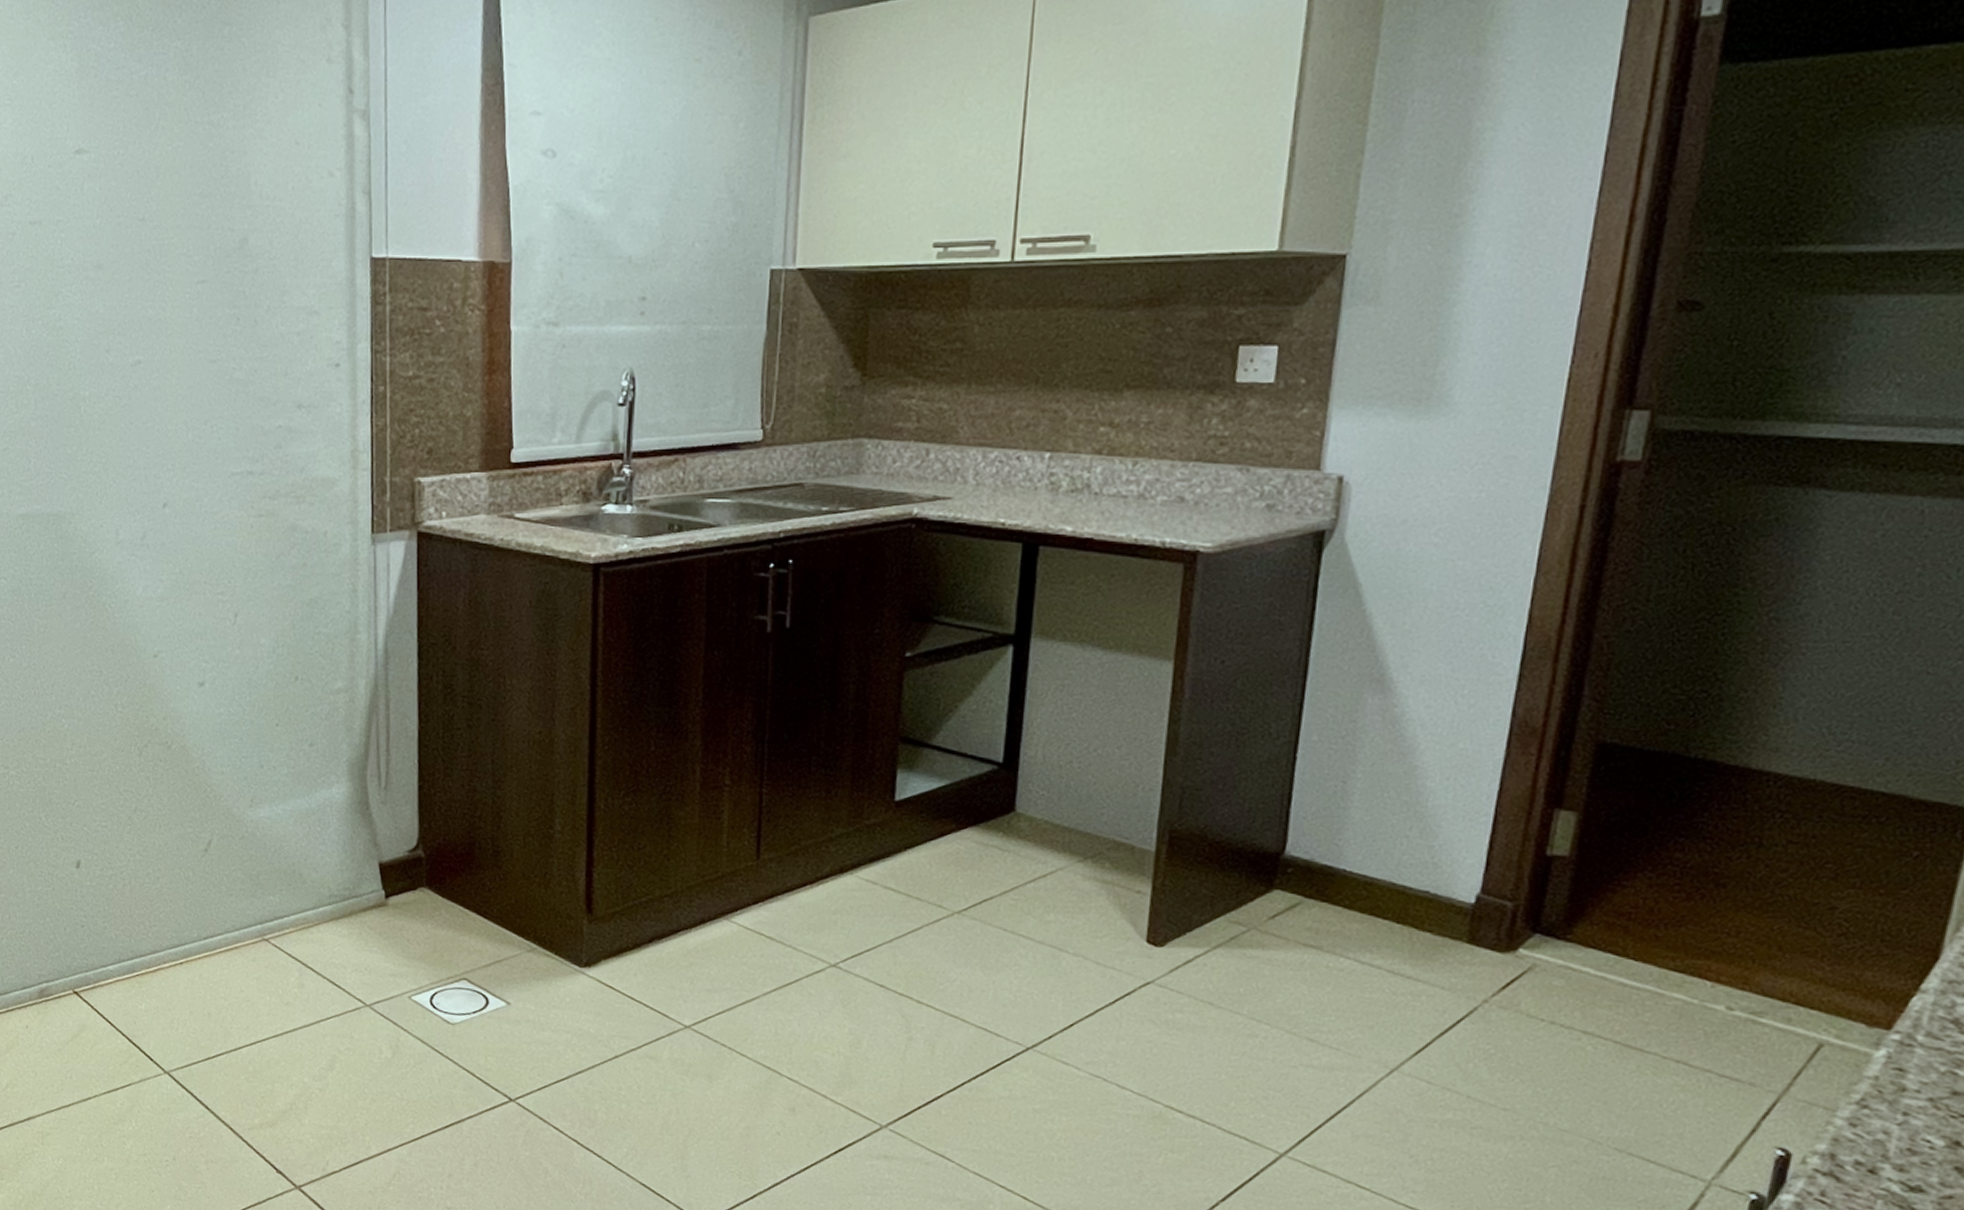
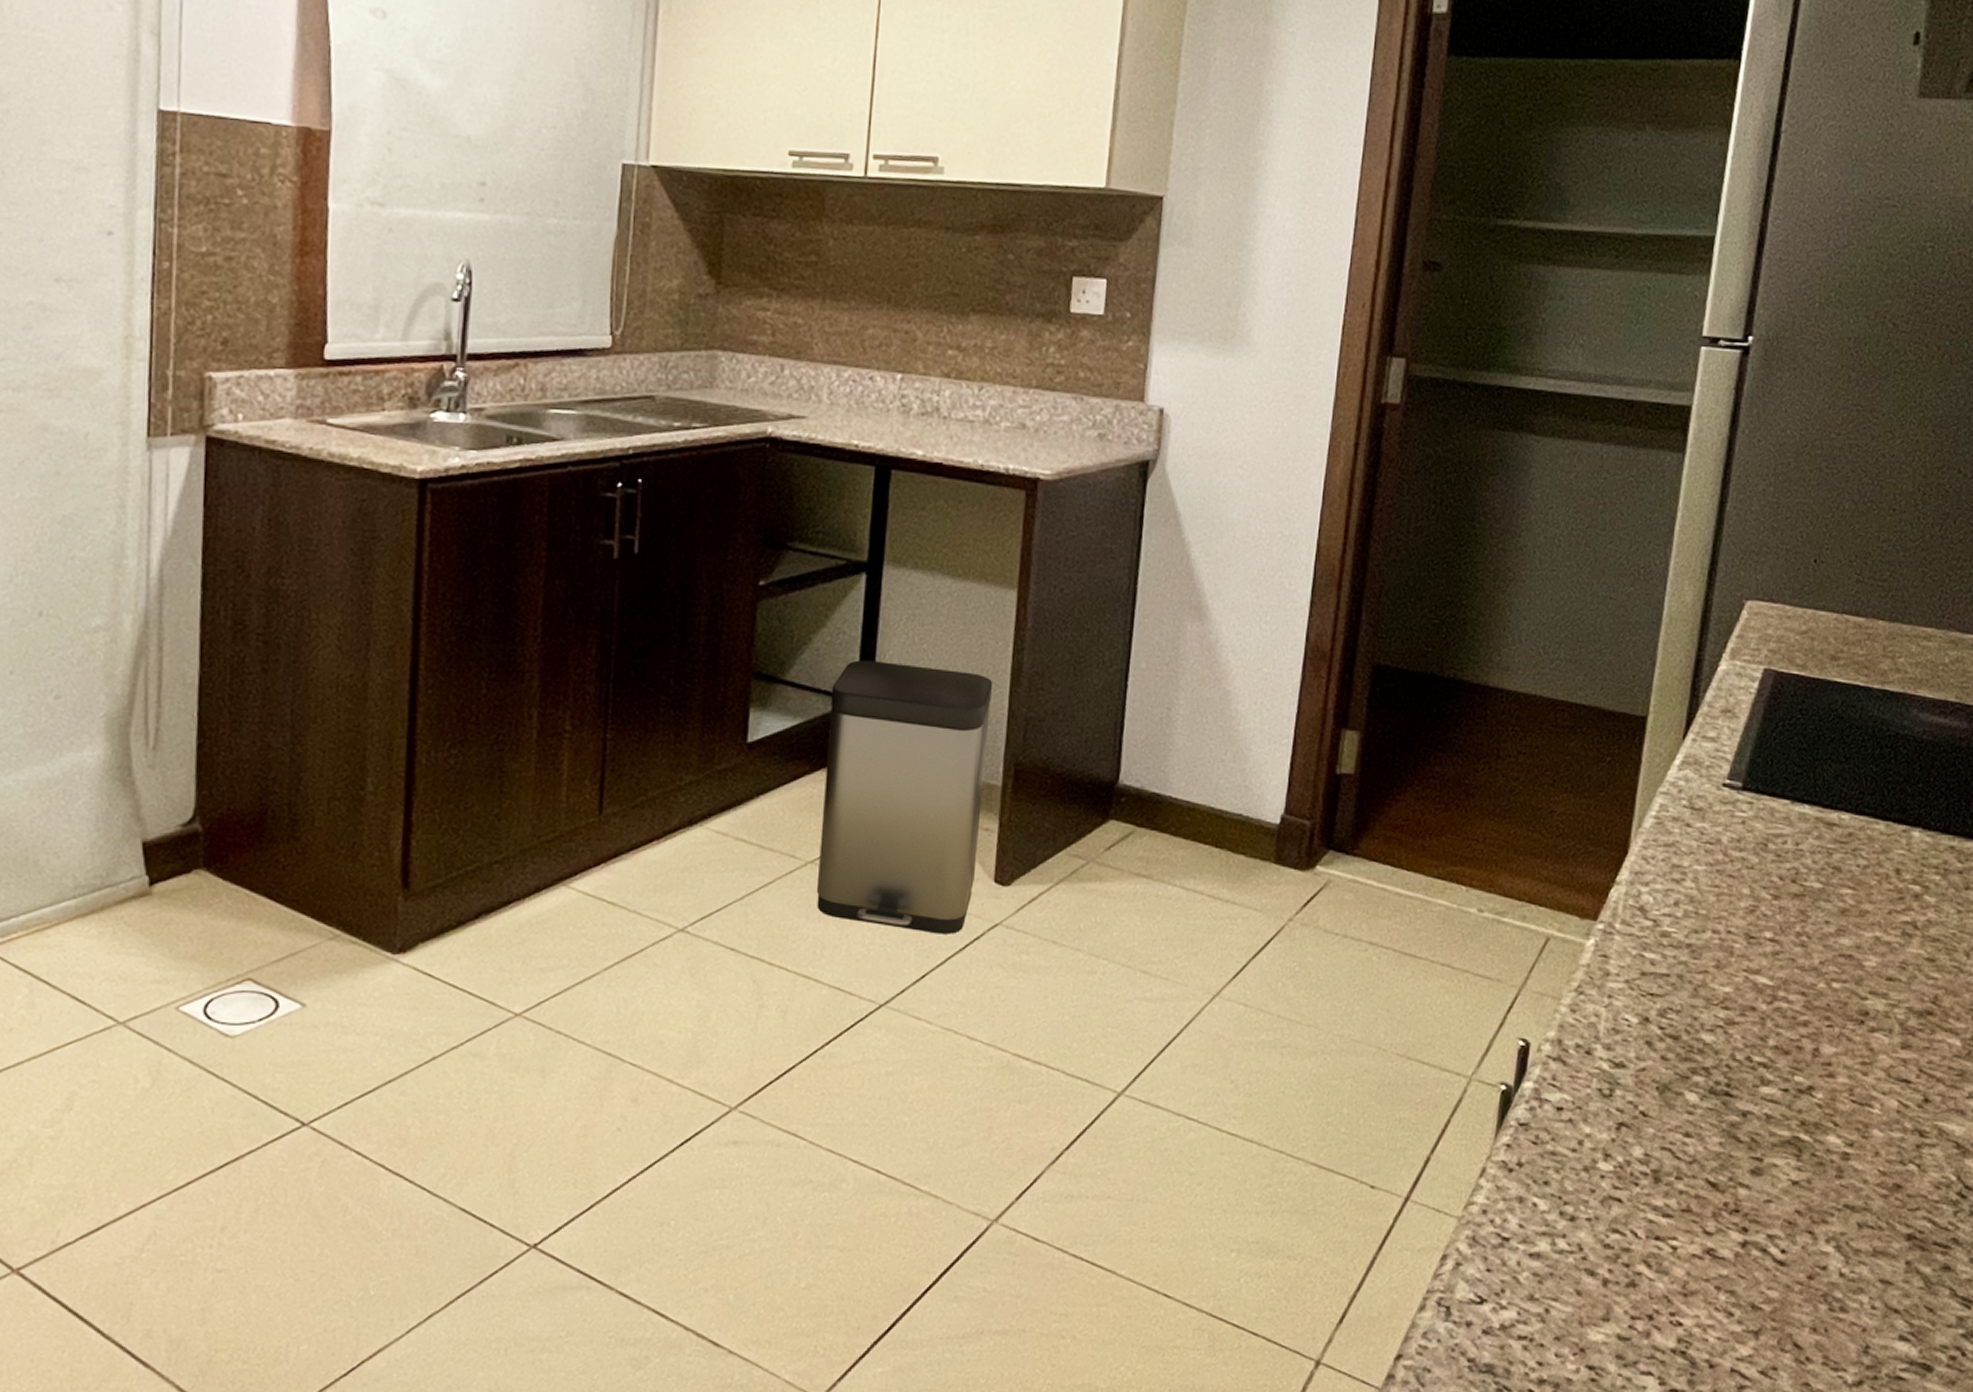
pedal bin: none [963,727,1147,988] -> present [816,660,993,934]

